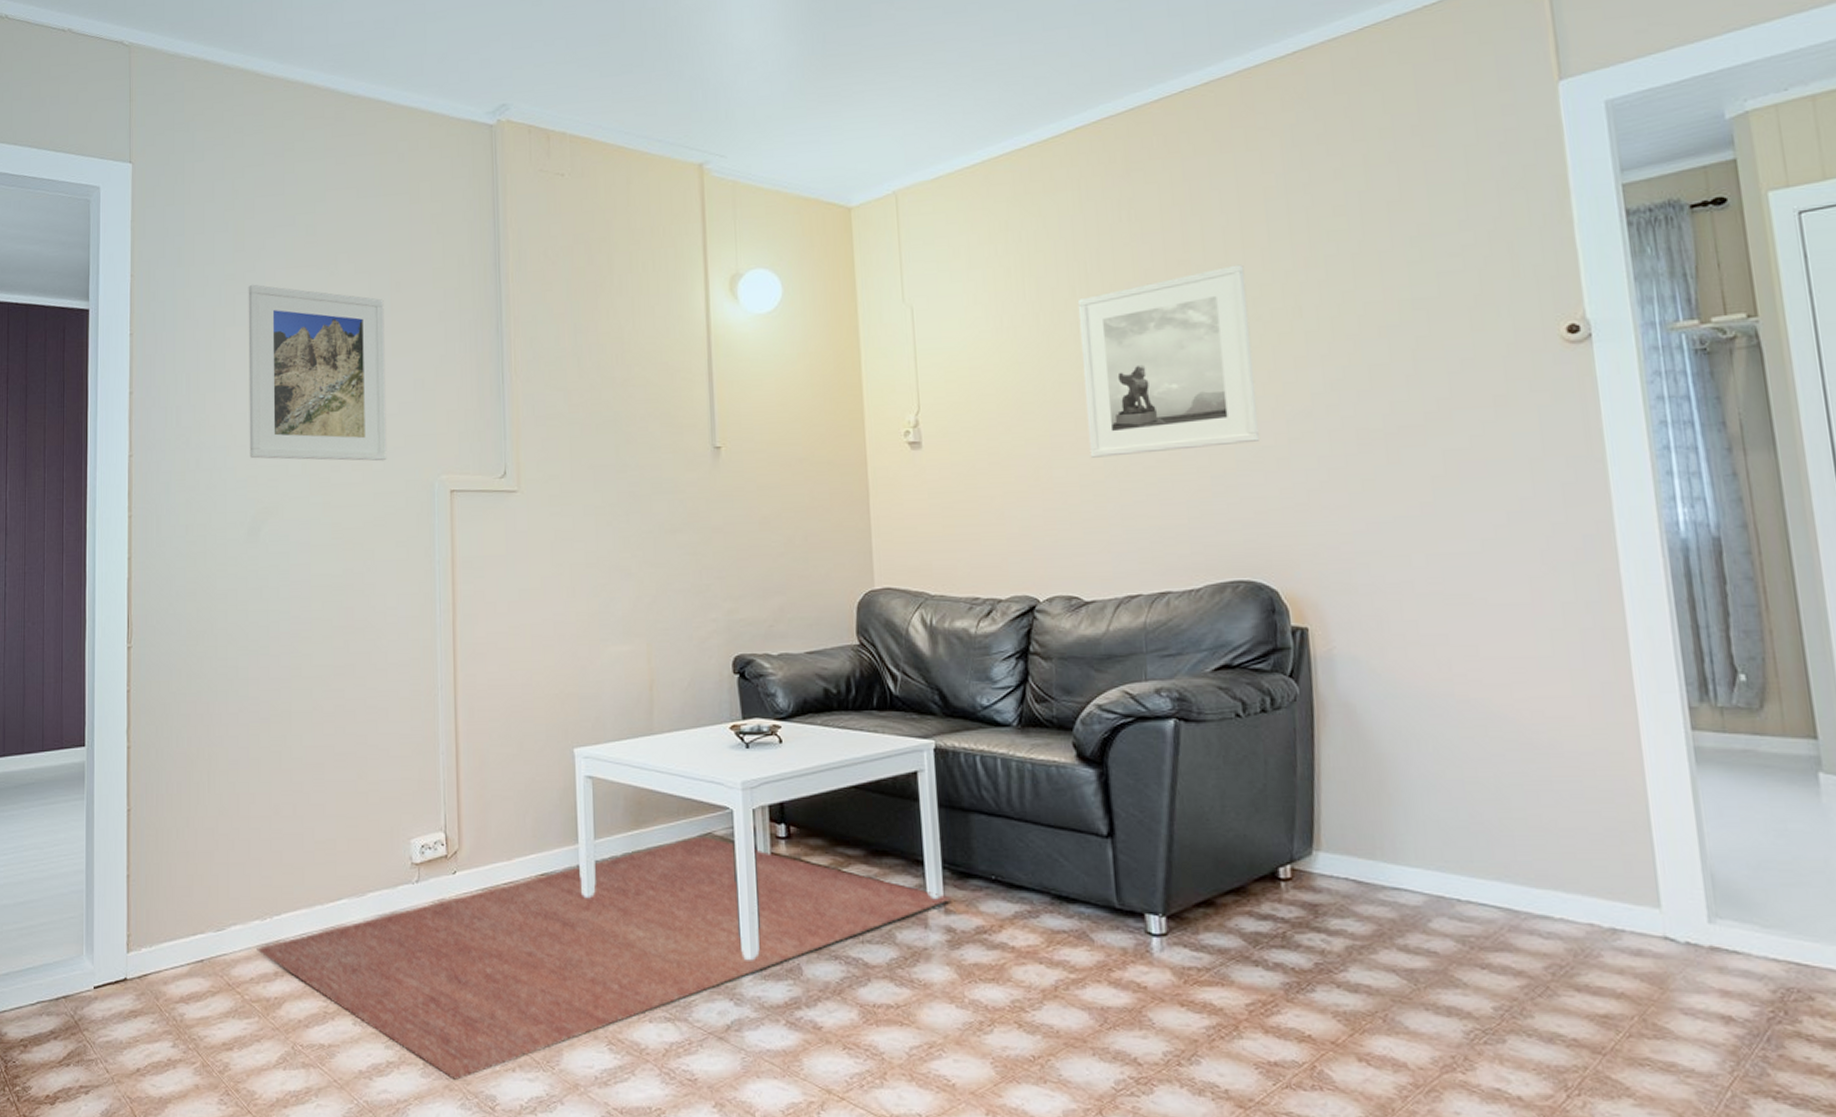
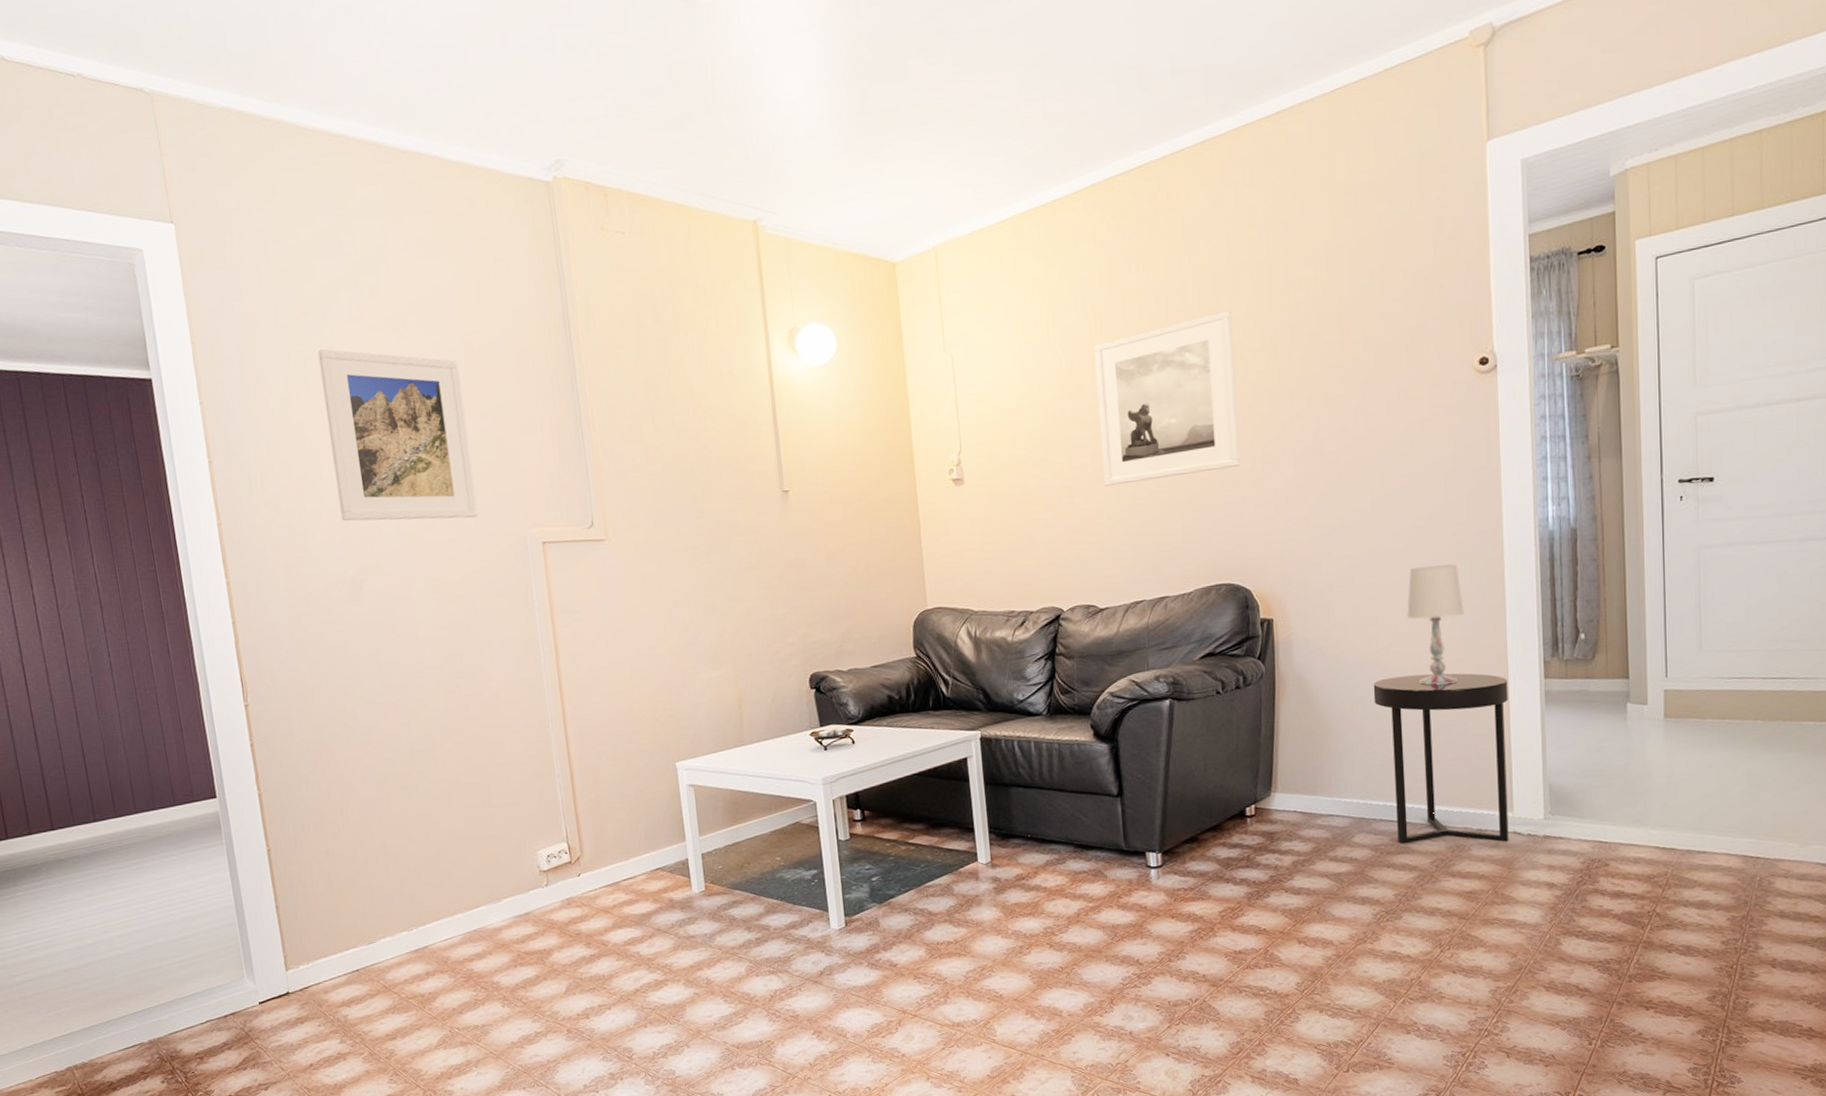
rug: present [257,837,952,1080] -> none [407,825,997,1040]
side table: none [1447,712,1658,950] -> present [1373,673,1509,844]
table lamp: none [1489,573,1569,727] -> present [1407,564,1464,685]

